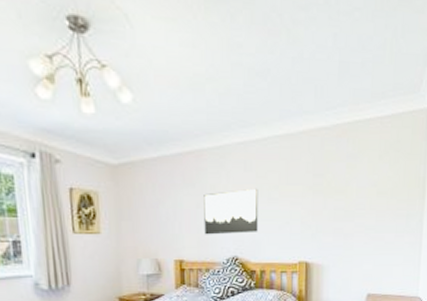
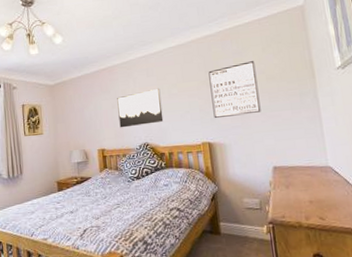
wall art: none [315,169,369,235] -> present [208,61,261,119]

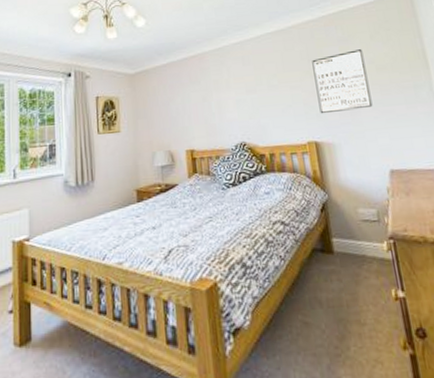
wall art: present [117,88,164,128] -> none [208,78,263,125]

